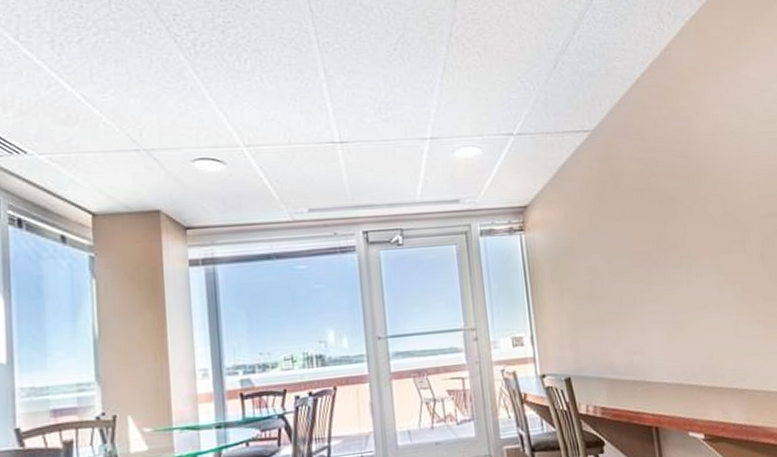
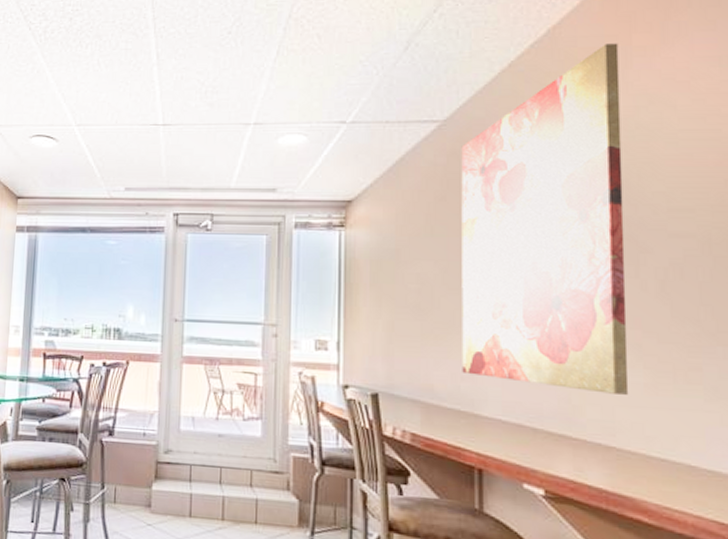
wall art: none [609,63,751,349] -> present [461,43,629,395]

